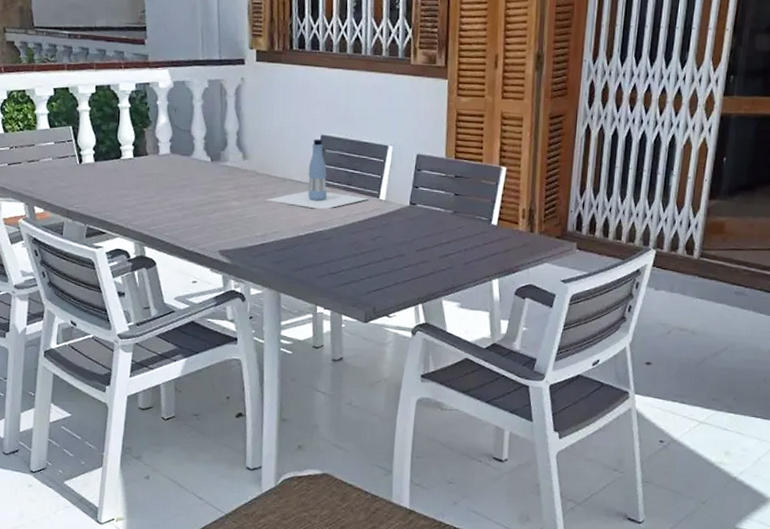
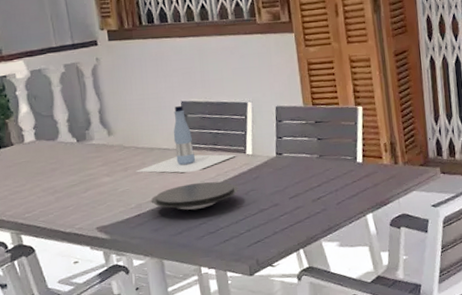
plate: none [276,220,366,248] -> present [151,181,239,211]

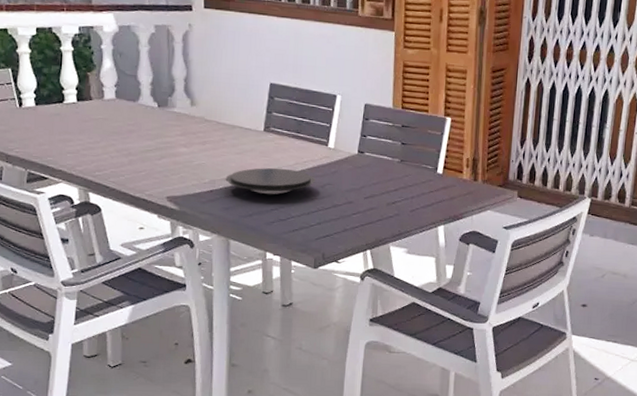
bottle: present [136,105,236,173] -> none [214,86,317,157]

